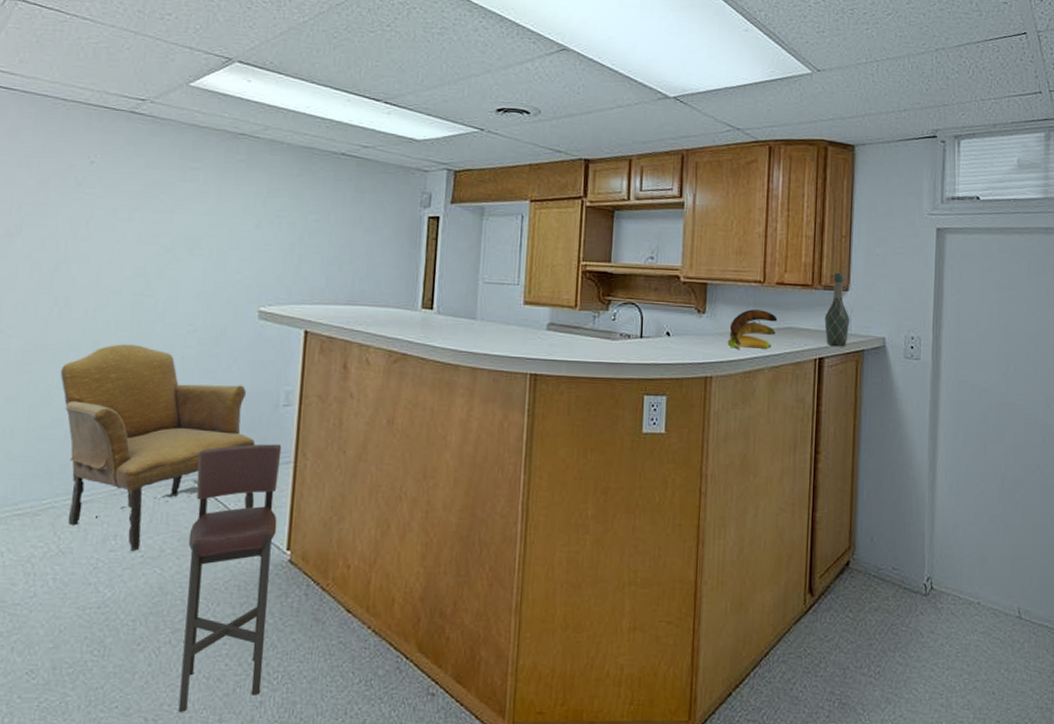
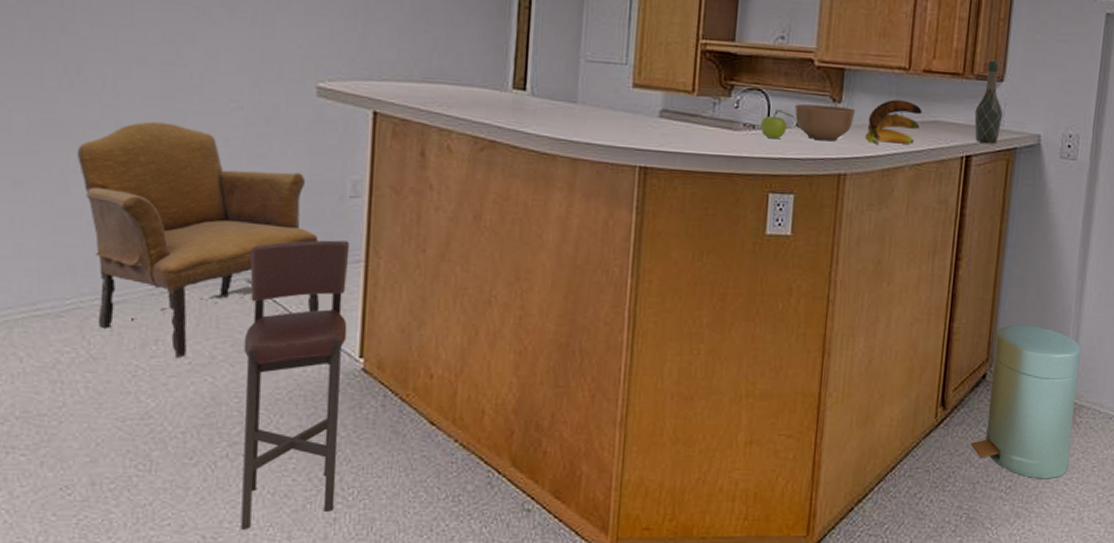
fruit: none [634,321,666,347] -> present [760,110,796,139]
bowl: none [665,315,718,347] -> present [795,103,856,141]
trash can: none [839,513,937,665] -> present [970,324,1081,479]

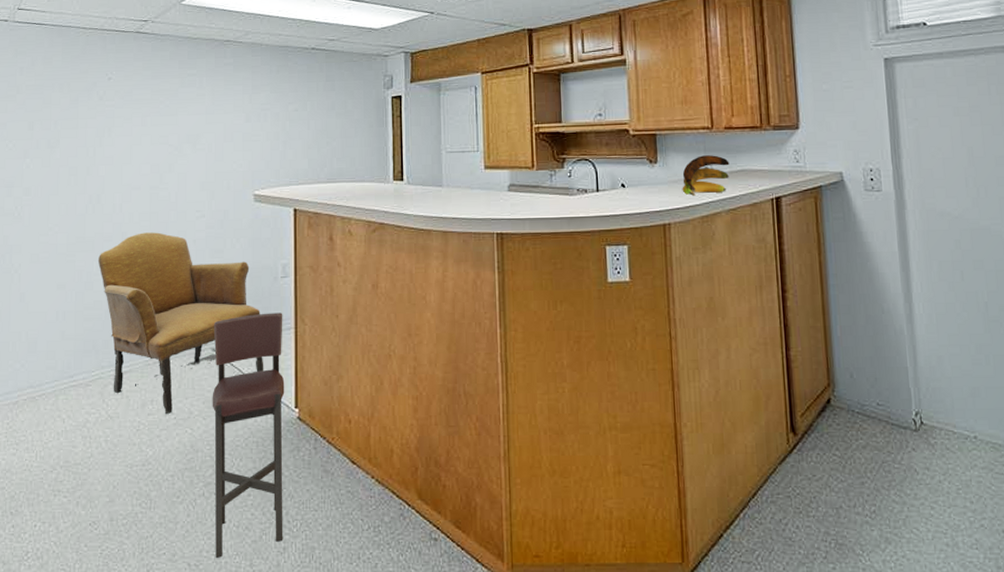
fruit: present [760,110,796,139] -> none [591,175,620,200]
bowl: present [795,103,856,141] -> none [618,166,671,196]
trash can: present [970,324,1081,479] -> none [827,349,932,503]
wine bottle: present [974,60,1004,144] -> none [777,111,804,185]

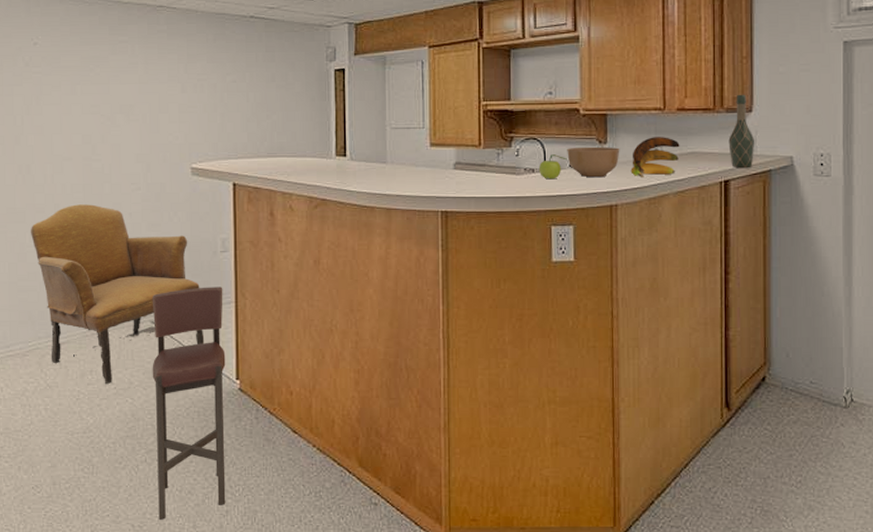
fruit: none [591,175,620,200] -> present [538,154,568,180]
bowl: none [618,166,671,196] -> present [567,146,620,177]
wine bottle: none [777,111,804,185] -> present [728,94,755,169]

